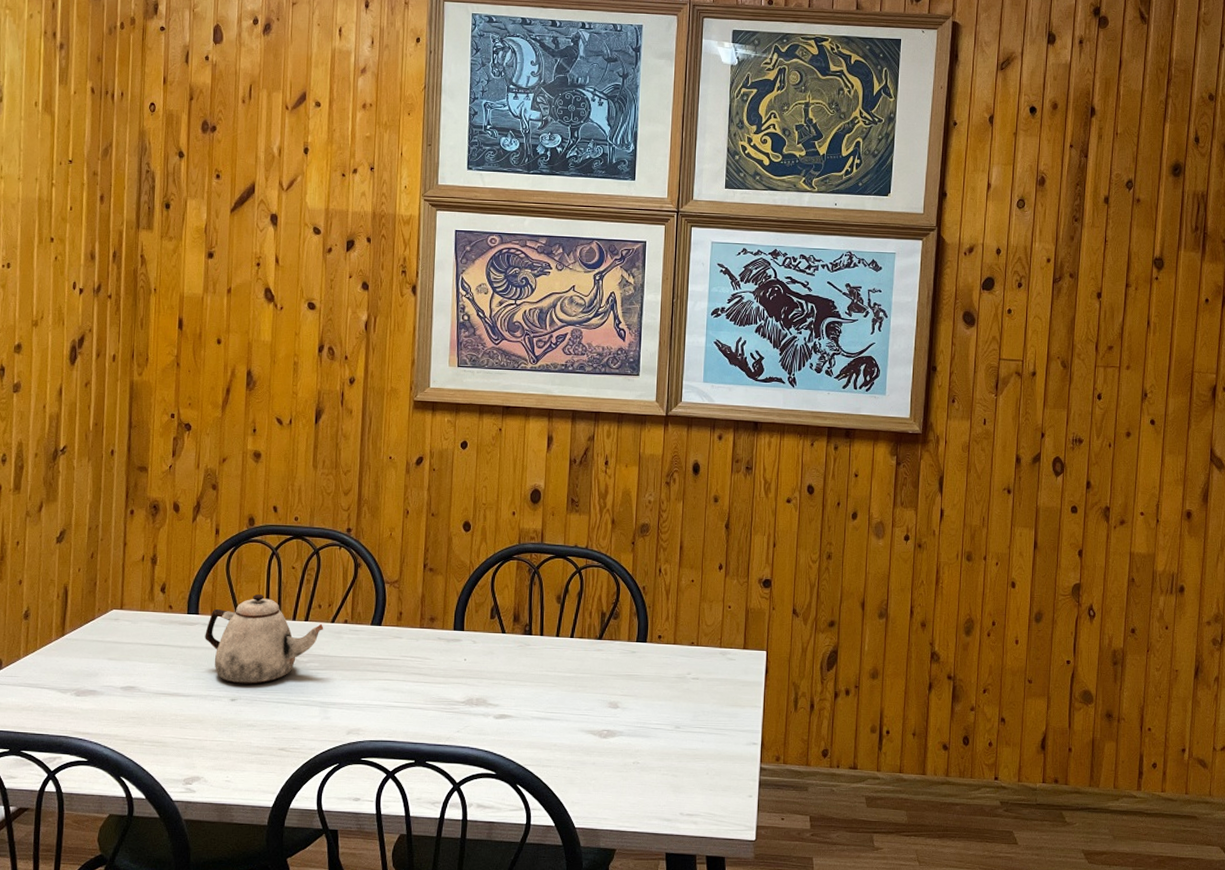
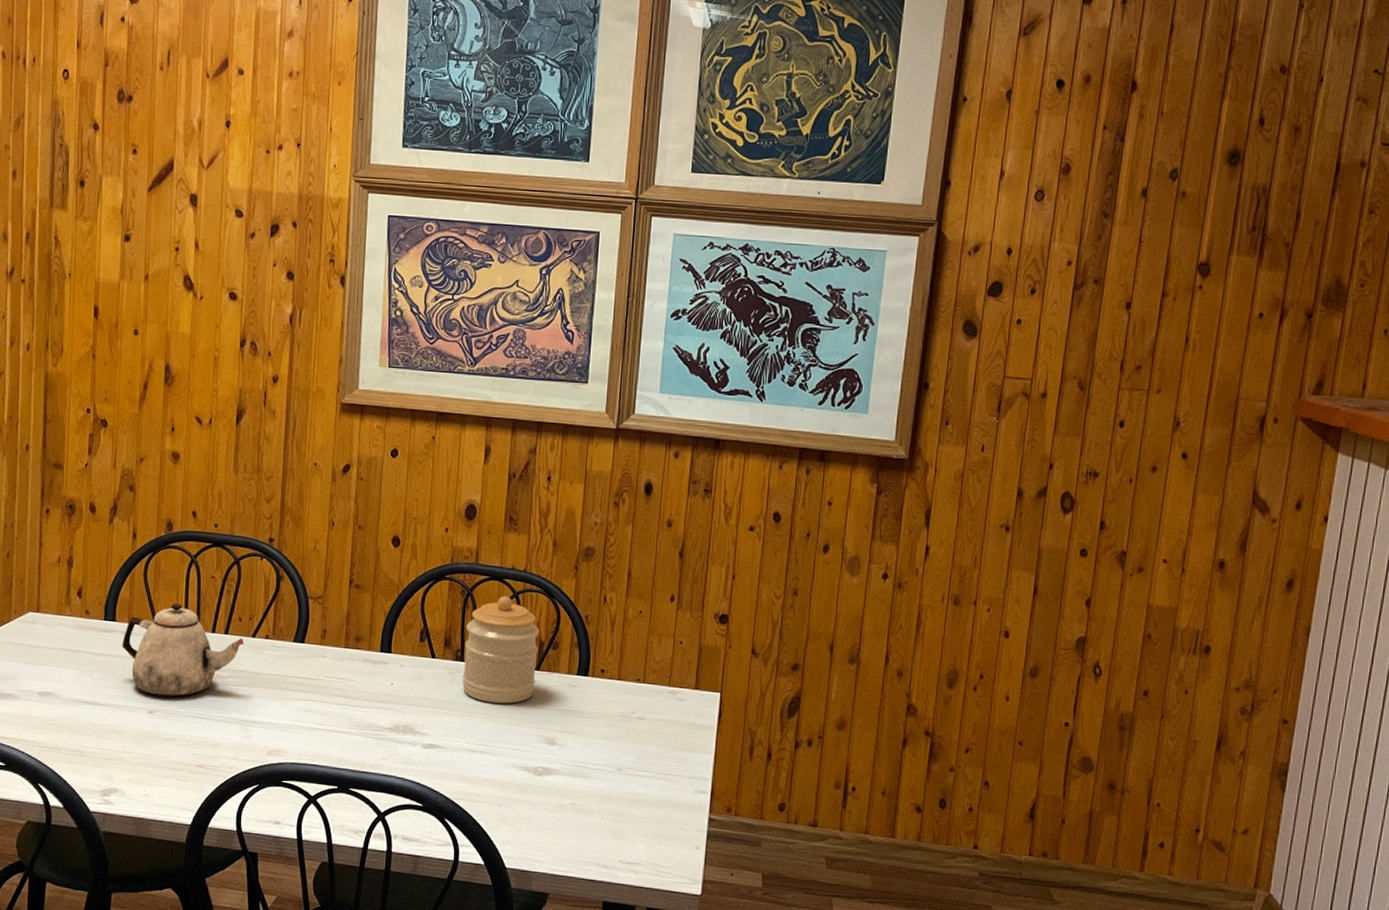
jar: none [531,571,601,672] -> present [462,595,540,704]

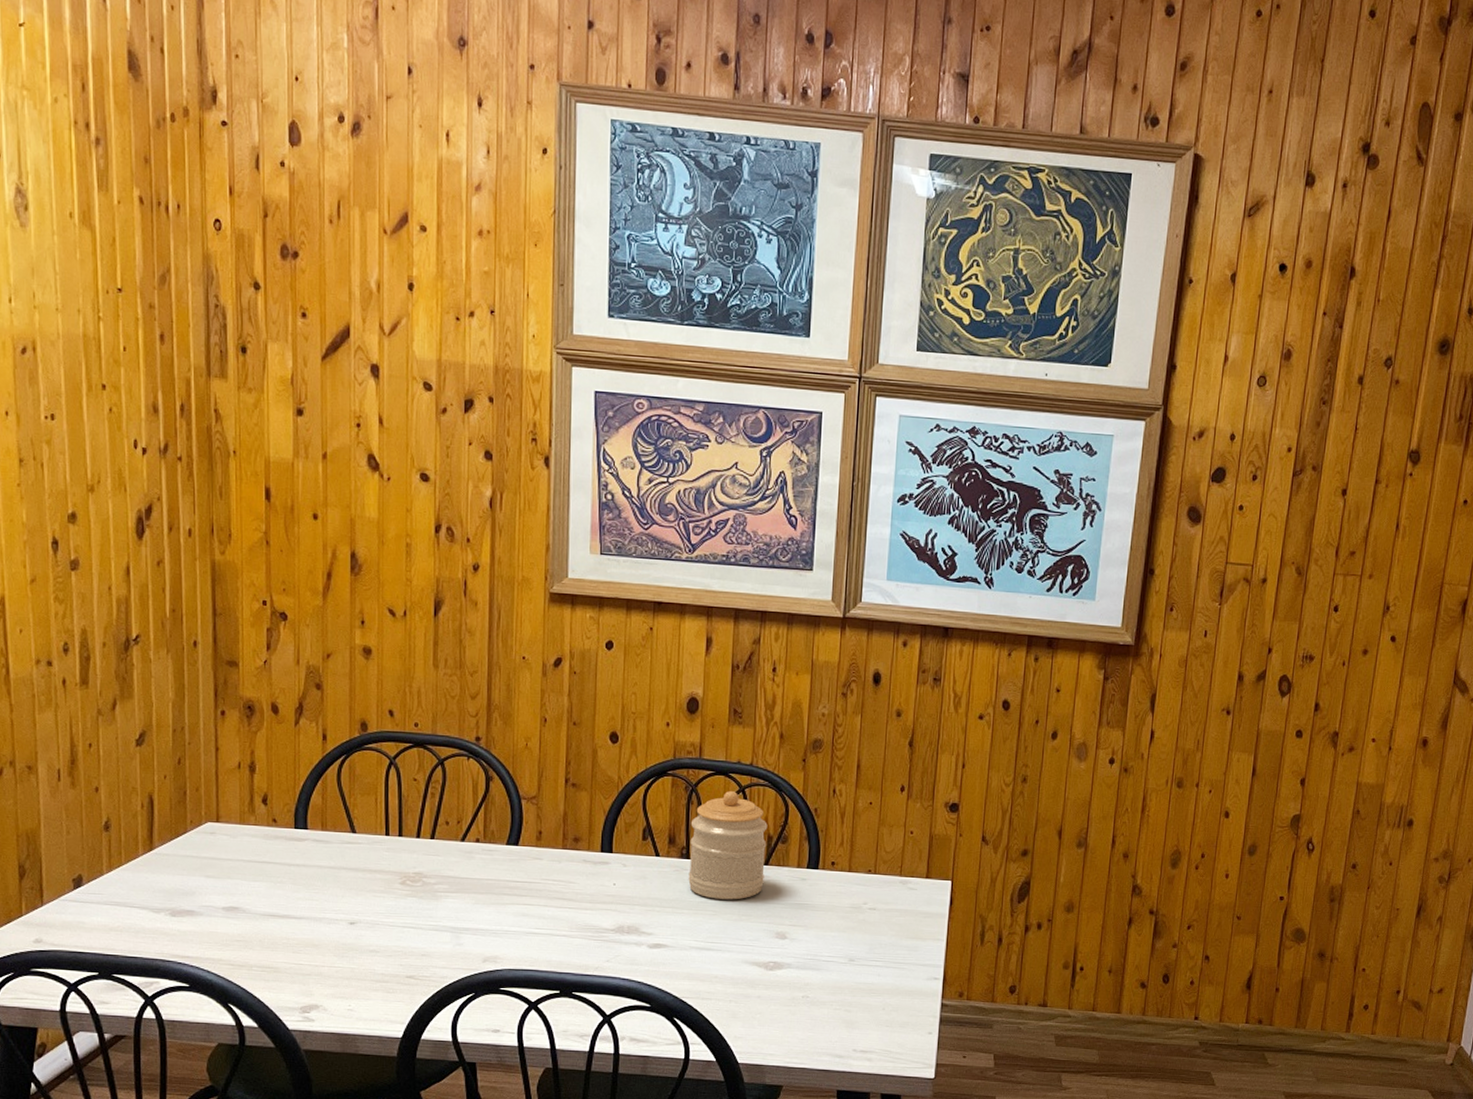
teapot: present [122,603,244,698] -> none [316,807,453,907]

